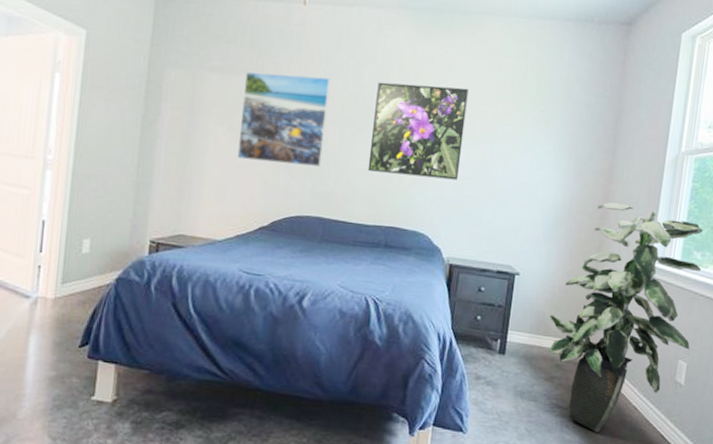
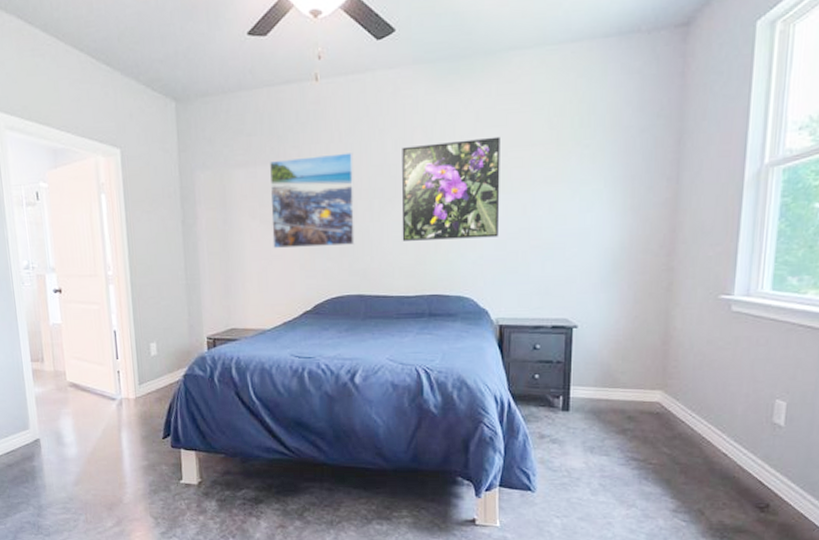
indoor plant: present [548,202,704,432] -> none [615,234,800,483]

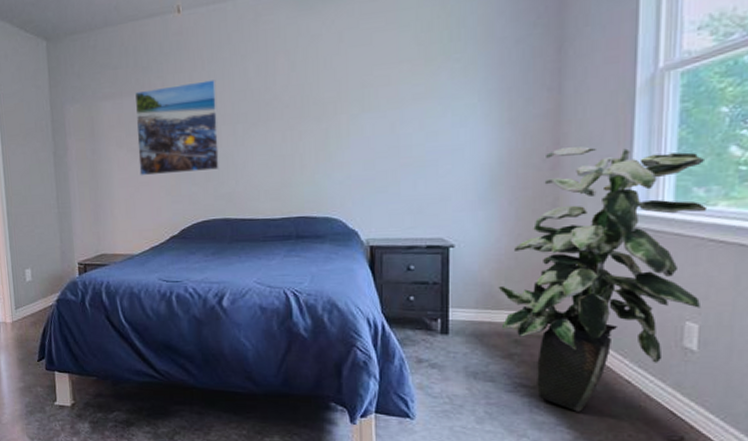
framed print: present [401,136,500,241] -> none [264,55,367,164]
indoor plant: none [615,234,800,483] -> present [498,146,708,412]

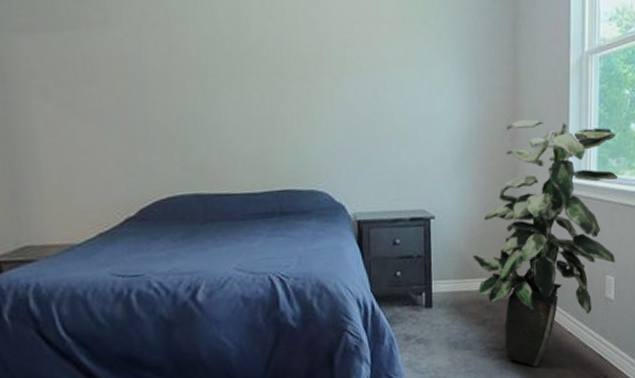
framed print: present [134,79,219,176] -> none [64,20,186,140]

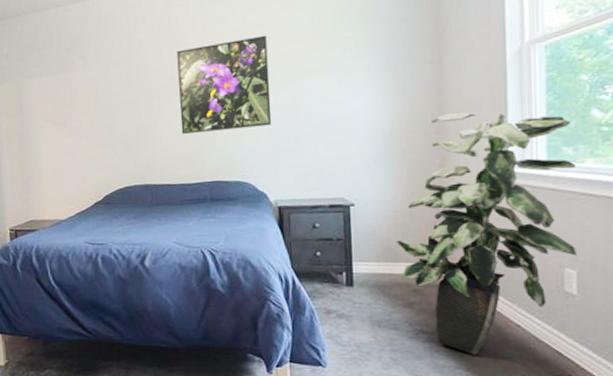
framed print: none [236,11,351,128] -> present [177,35,272,134]

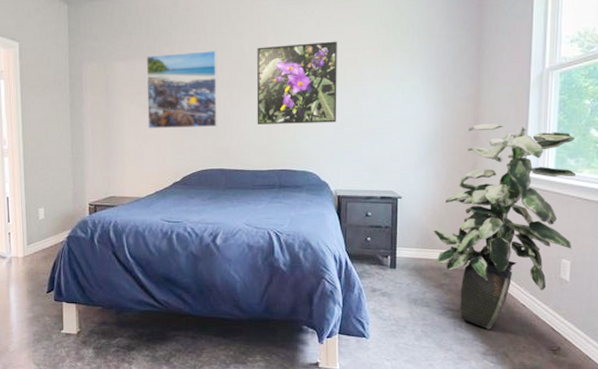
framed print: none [59,58,138,147] -> present [146,51,218,129]

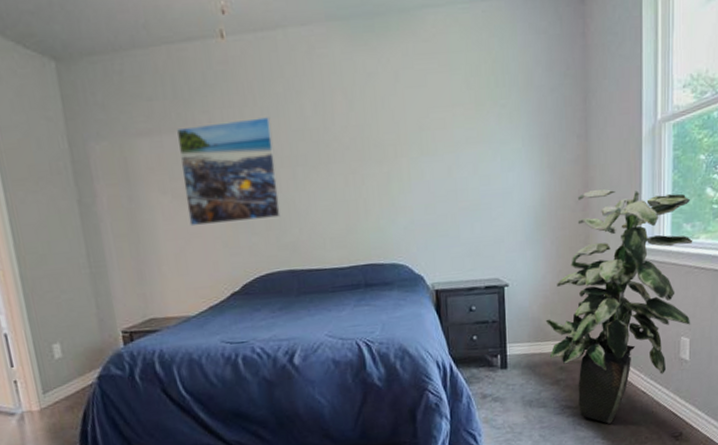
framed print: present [256,41,337,124] -> none [322,97,427,210]

